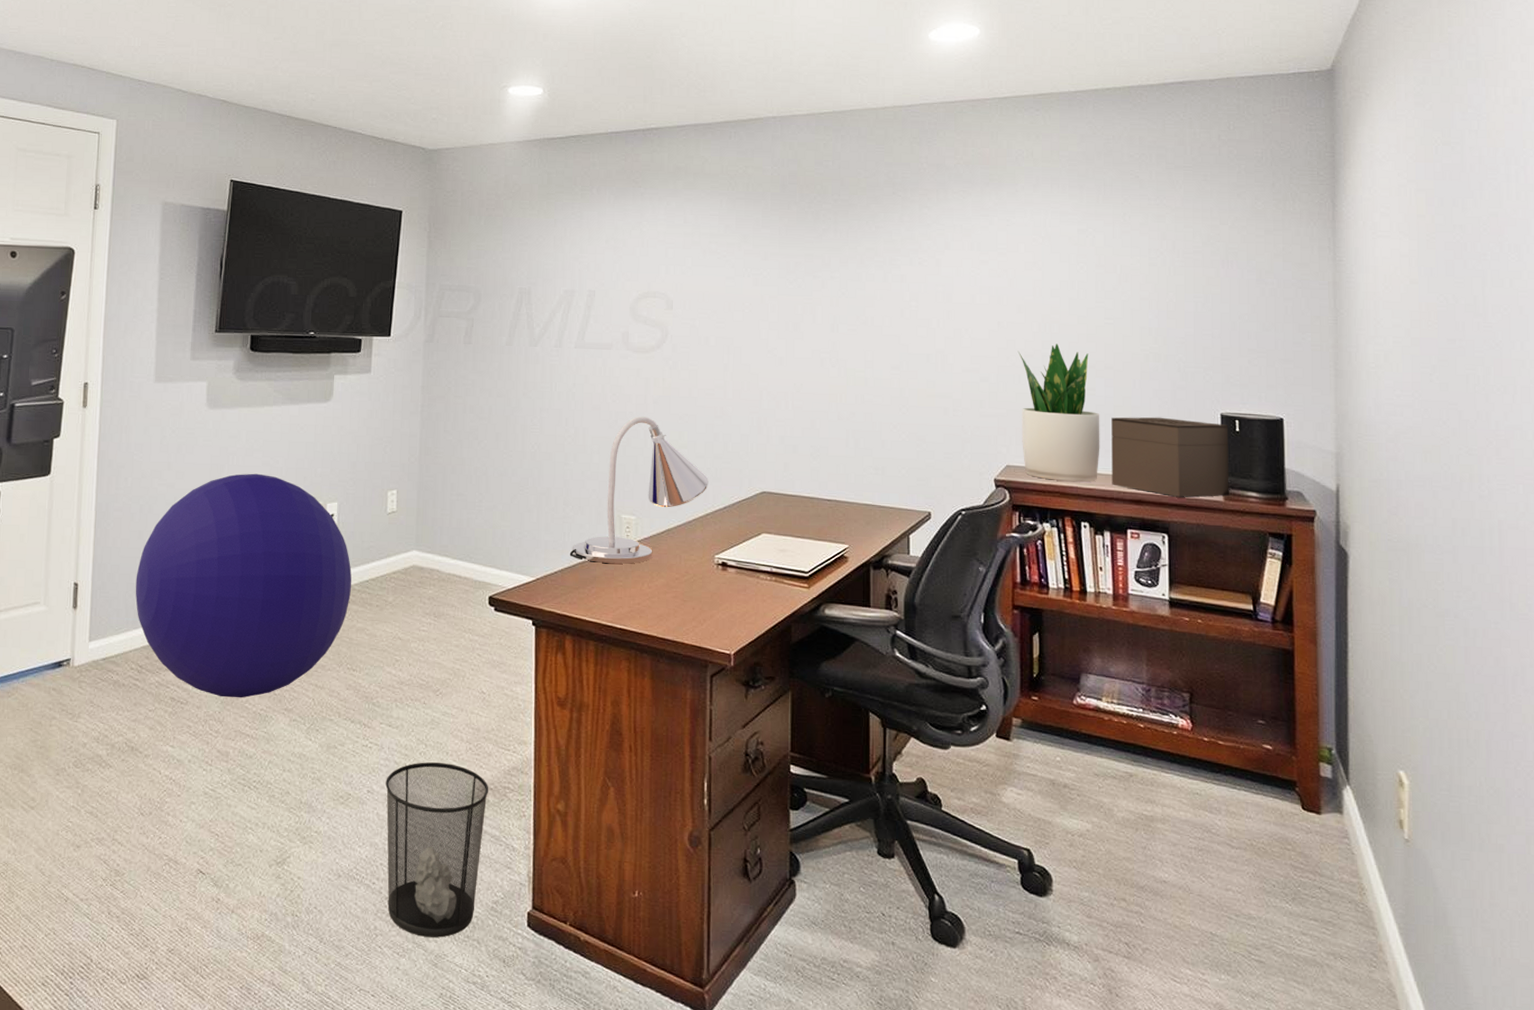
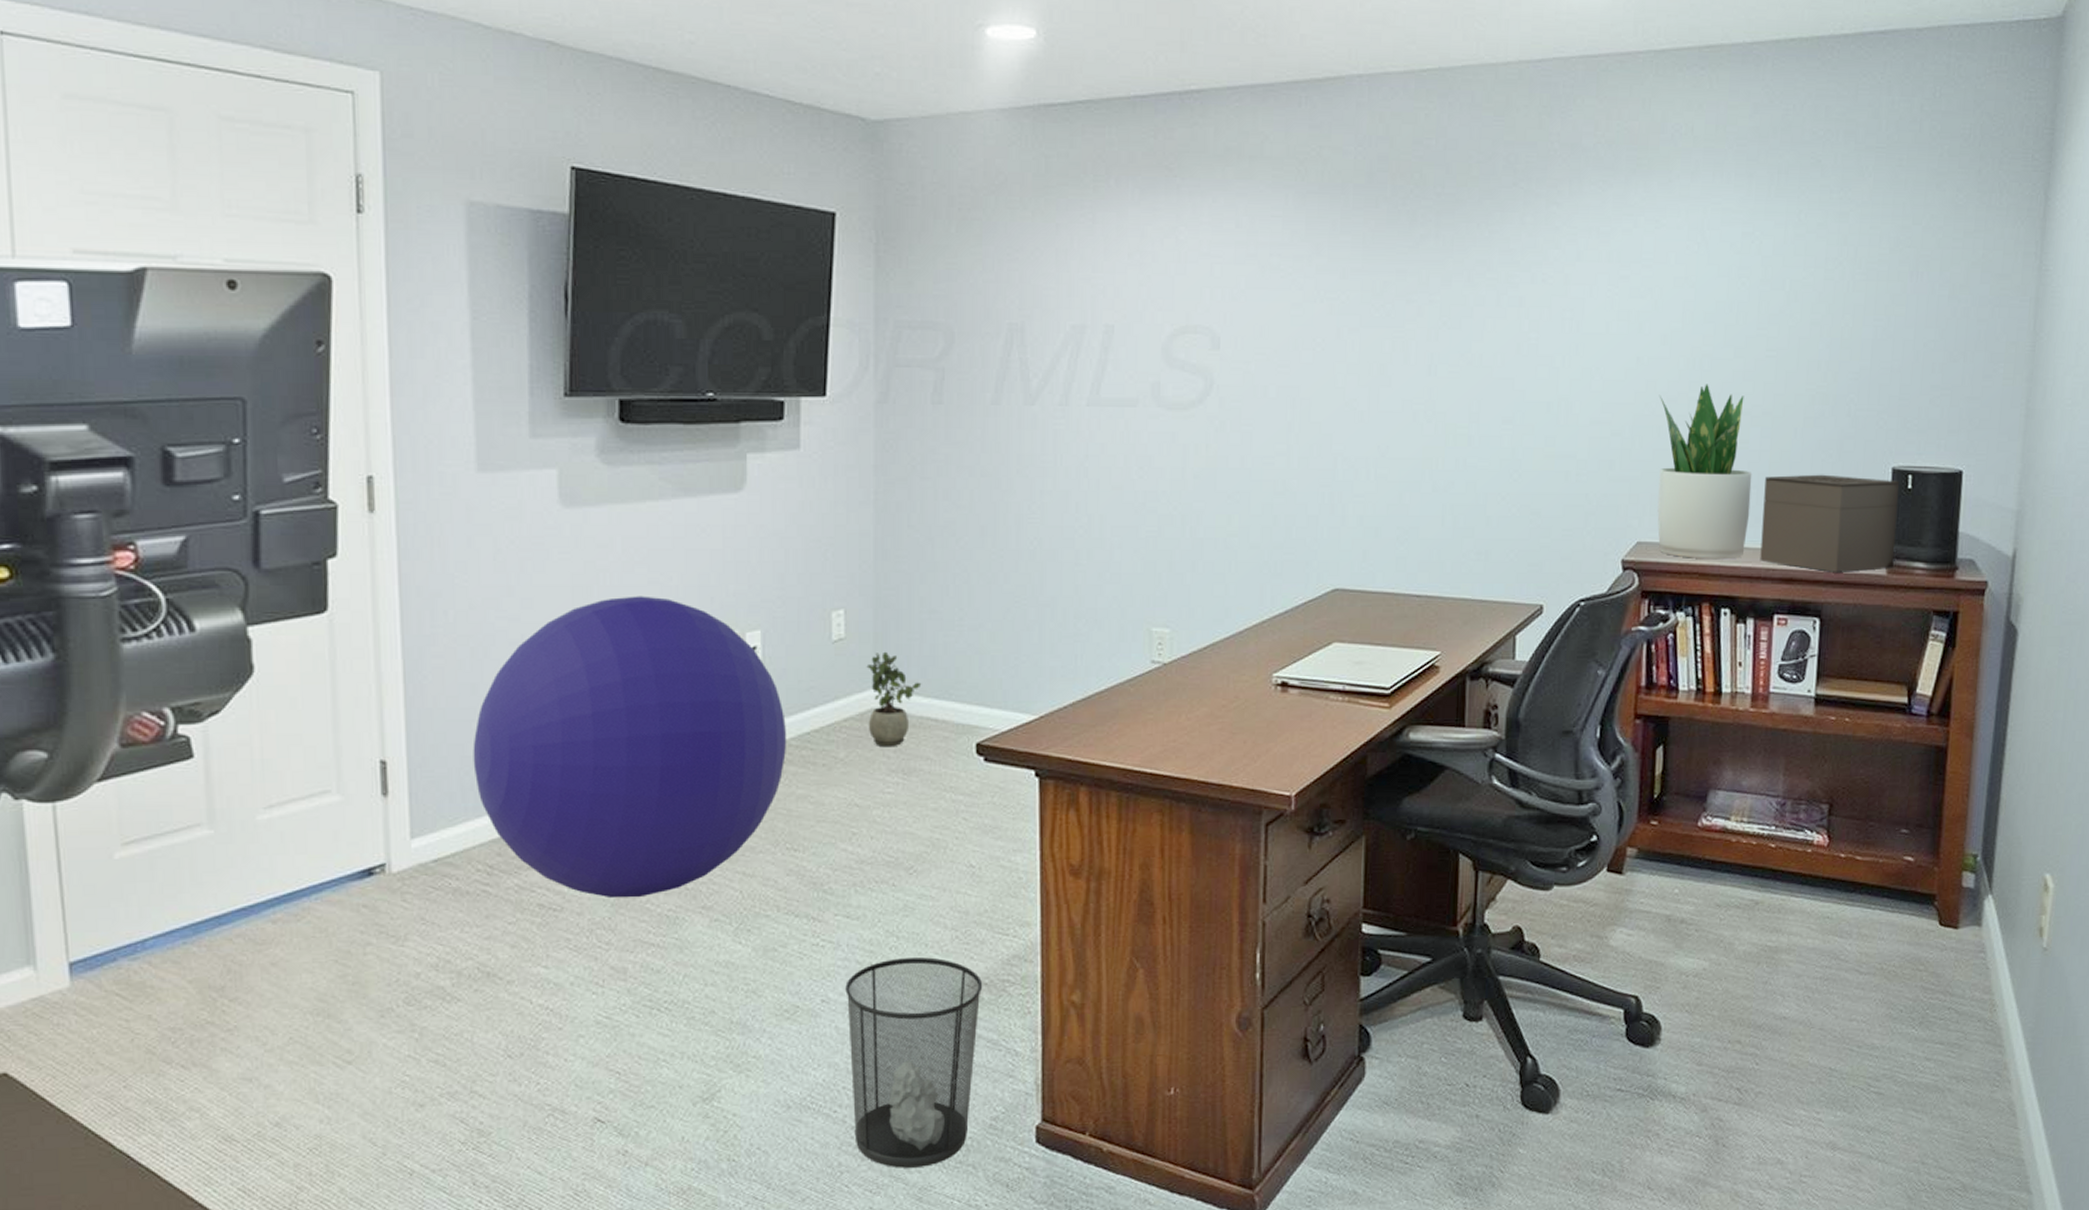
potted plant: none [410,522,450,596] -> present [866,651,922,748]
table lamp: present [569,416,709,564] -> none [1083,497,1266,691]

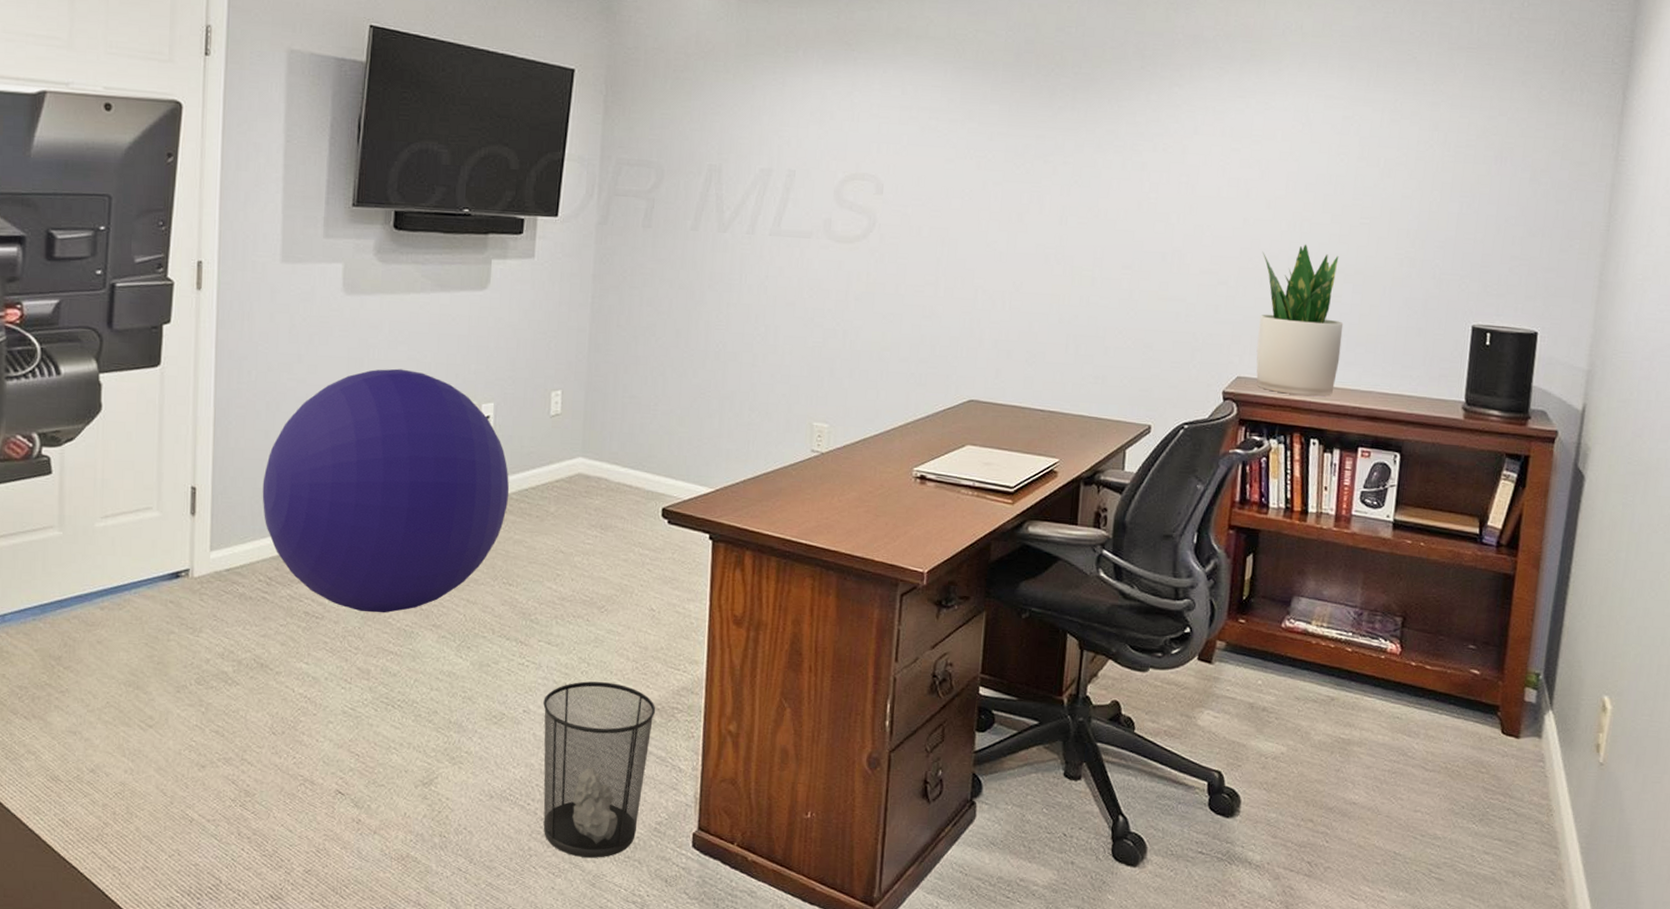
potted plant: present [866,651,922,748] -> none [575,427,621,506]
decorative box: present [1760,474,1900,572] -> none [1347,327,1479,415]

